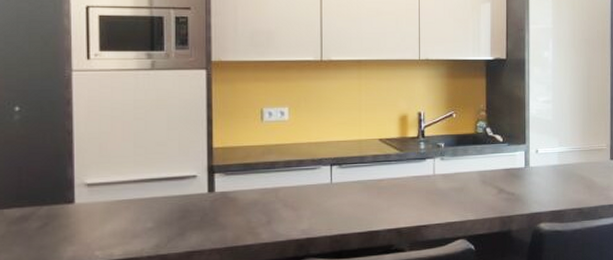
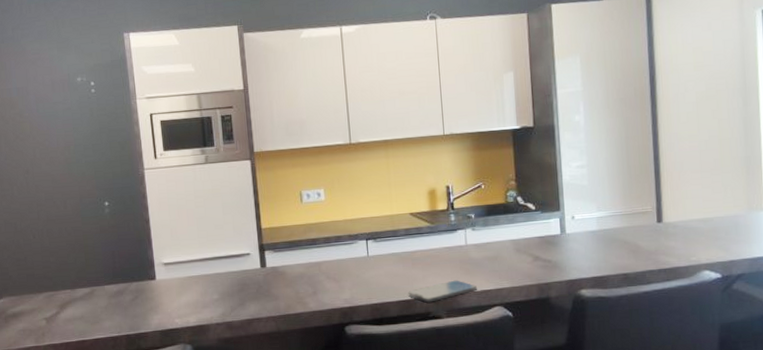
smartphone: none [371,211,441,235] -> present [408,280,477,303]

